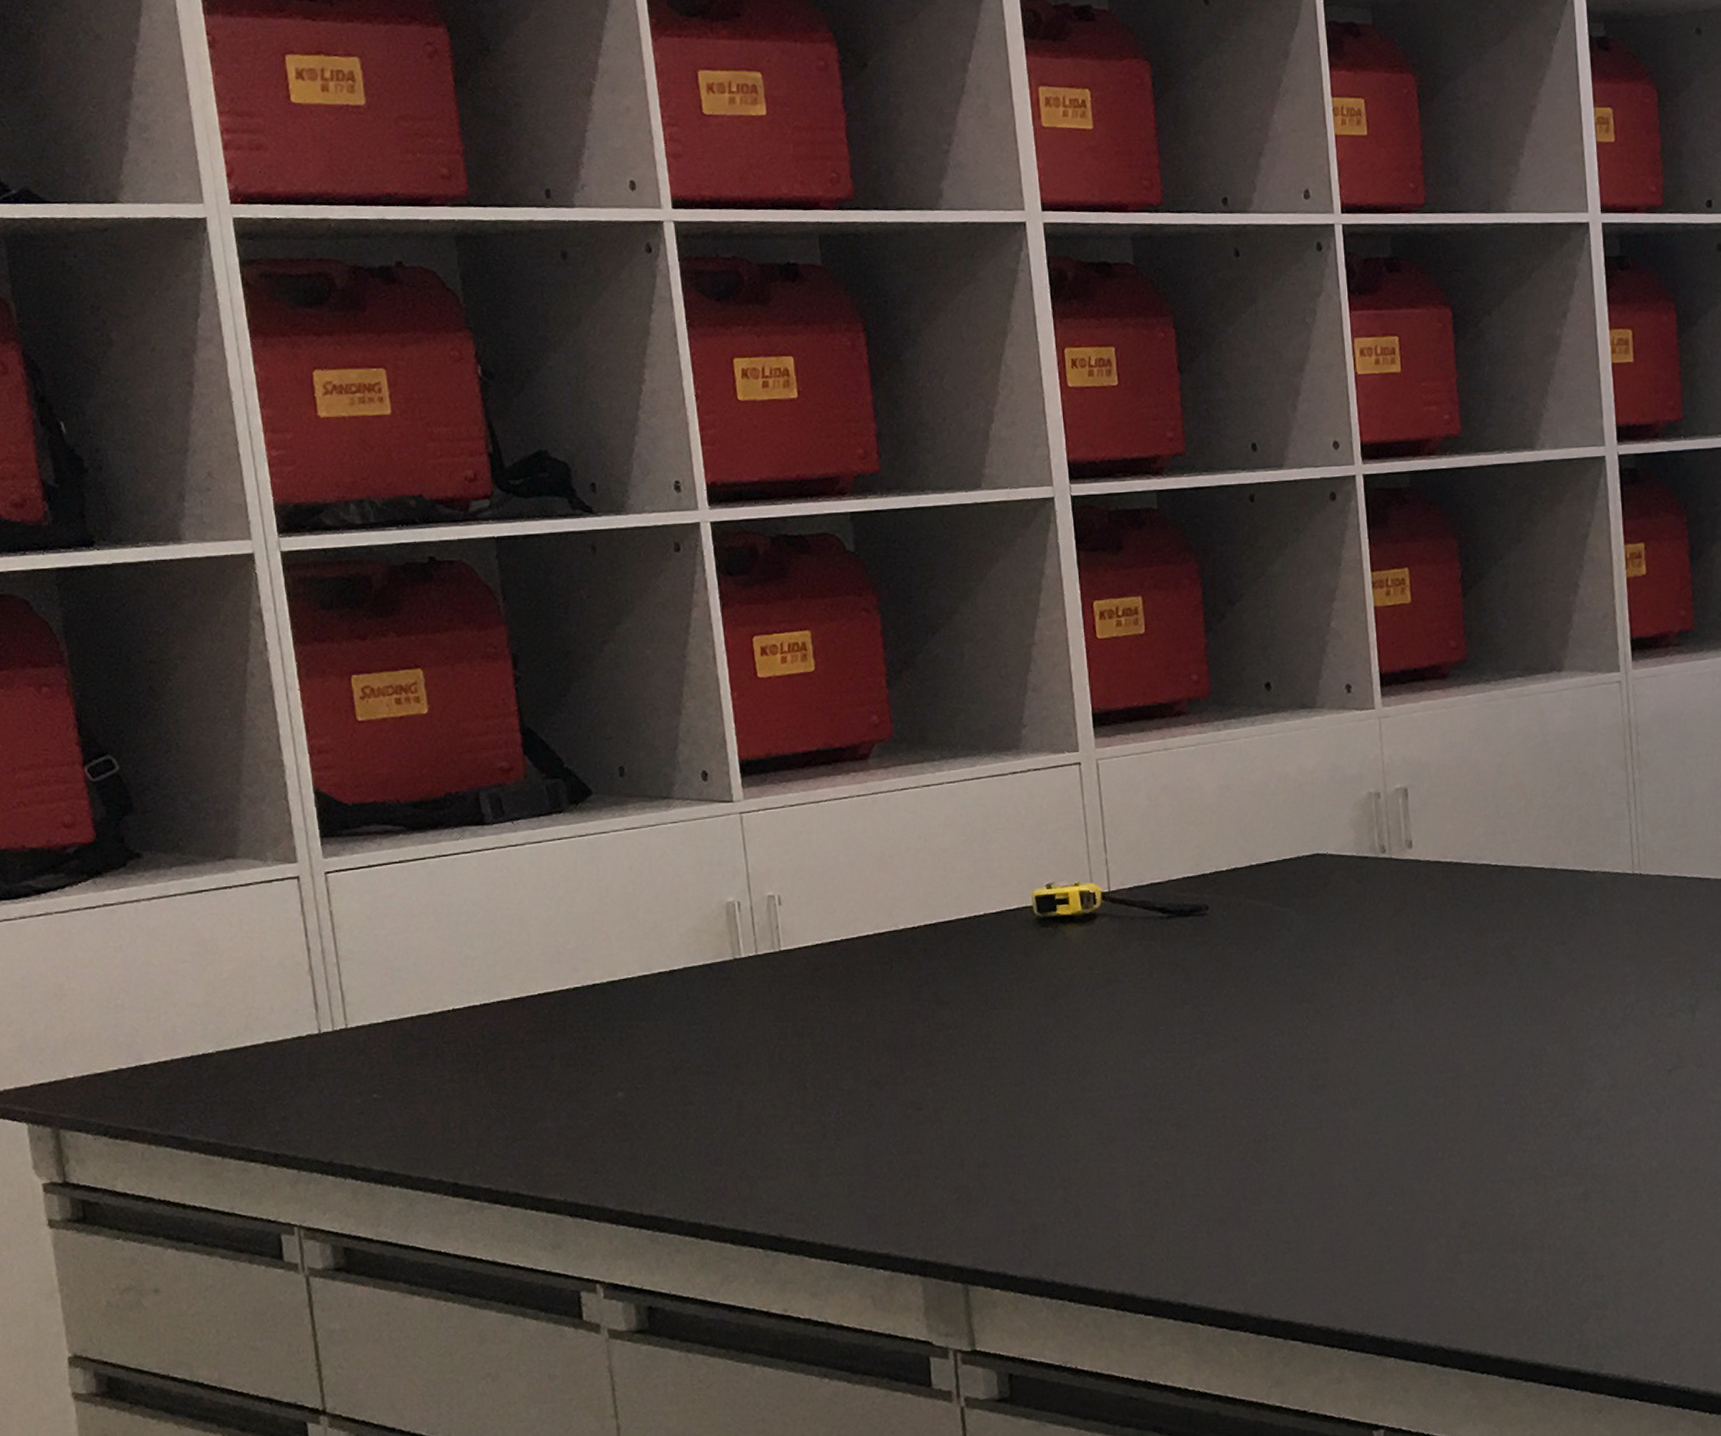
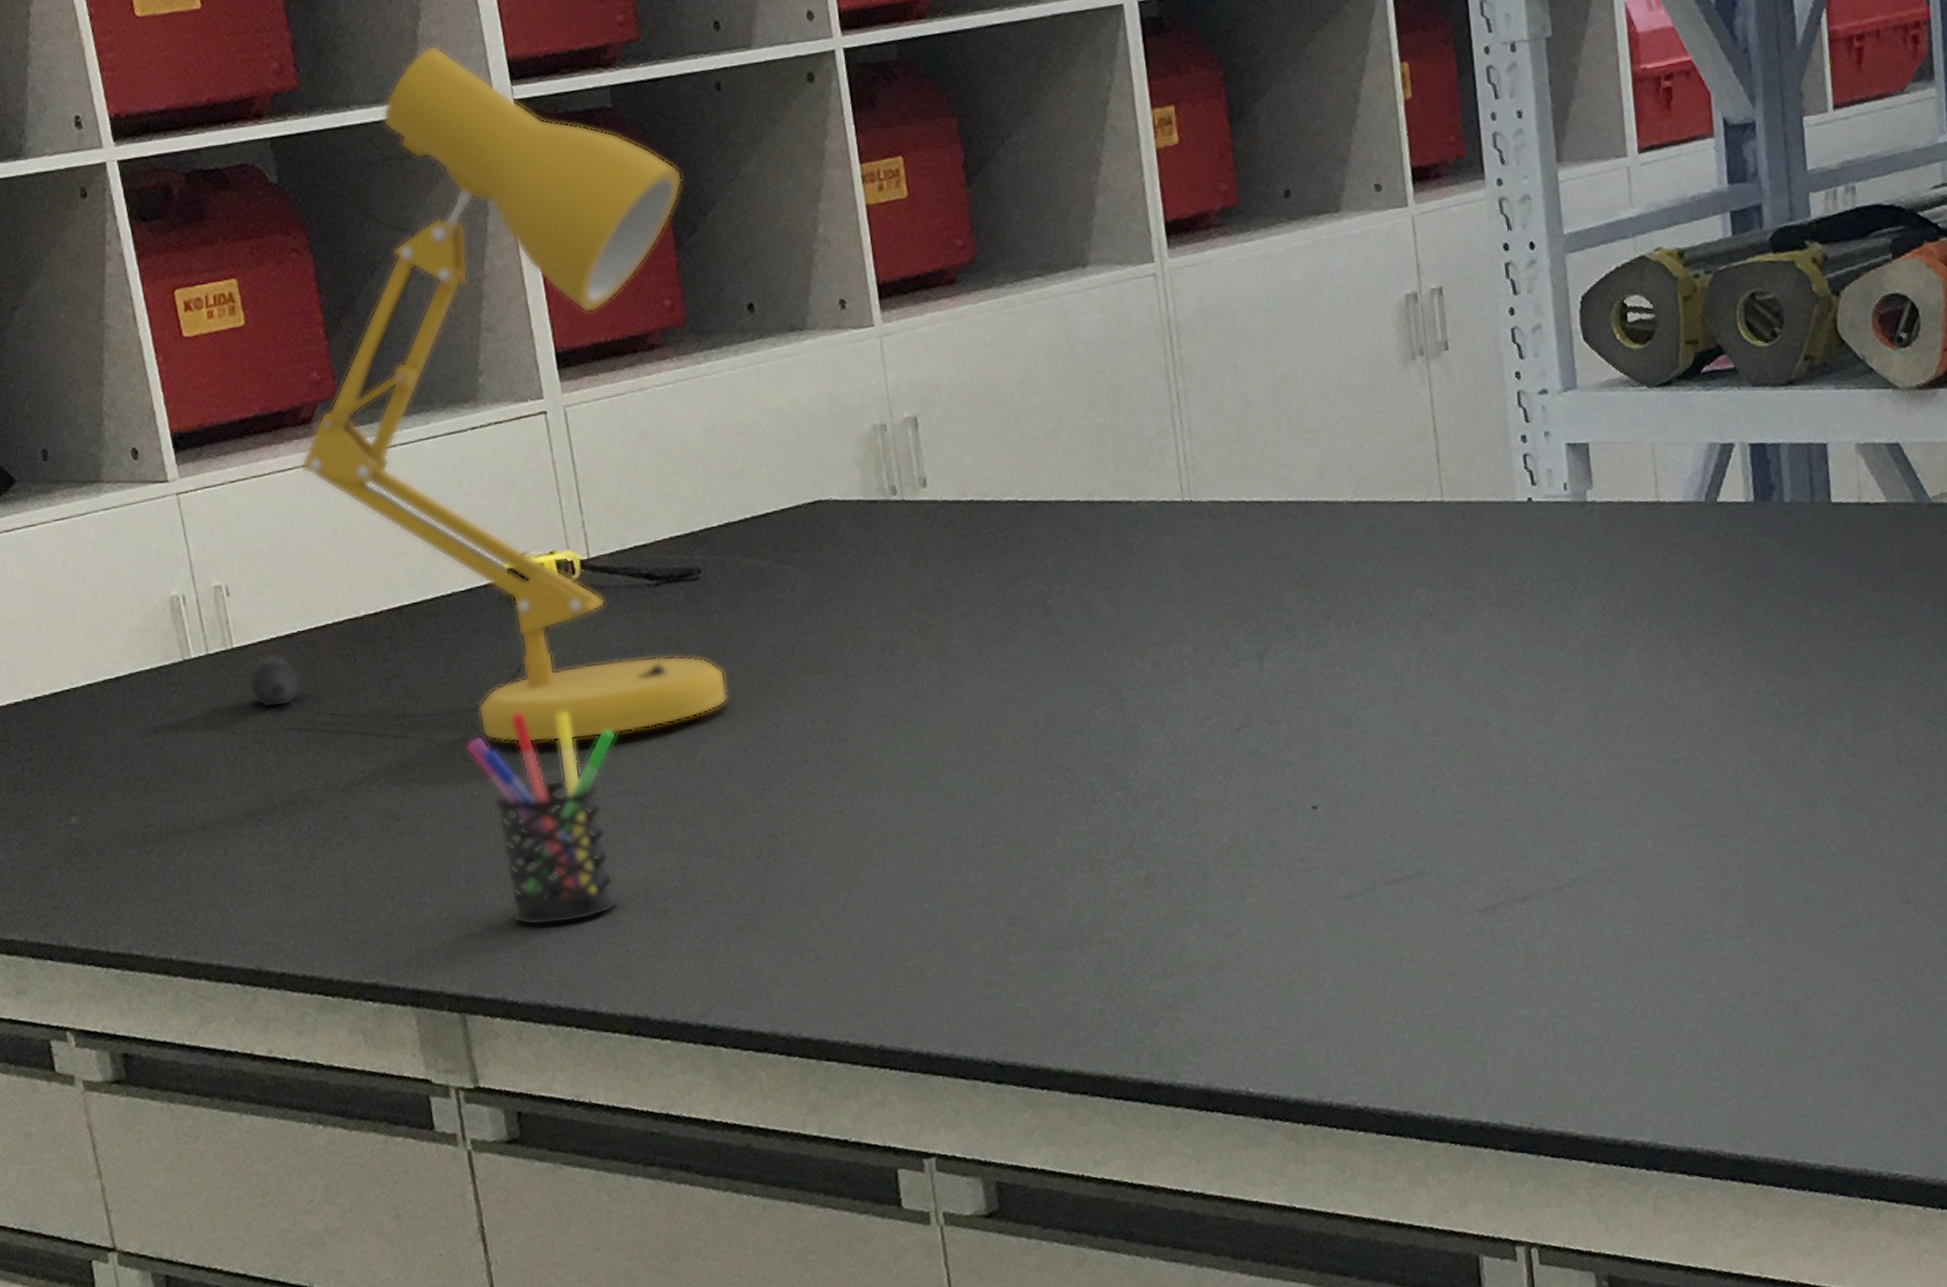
desk lamp: none [792,445,1225,1049] -> present [248,45,728,743]
pen holder: none [985,1021,1125,1210] -> present [465,711,618,926]

